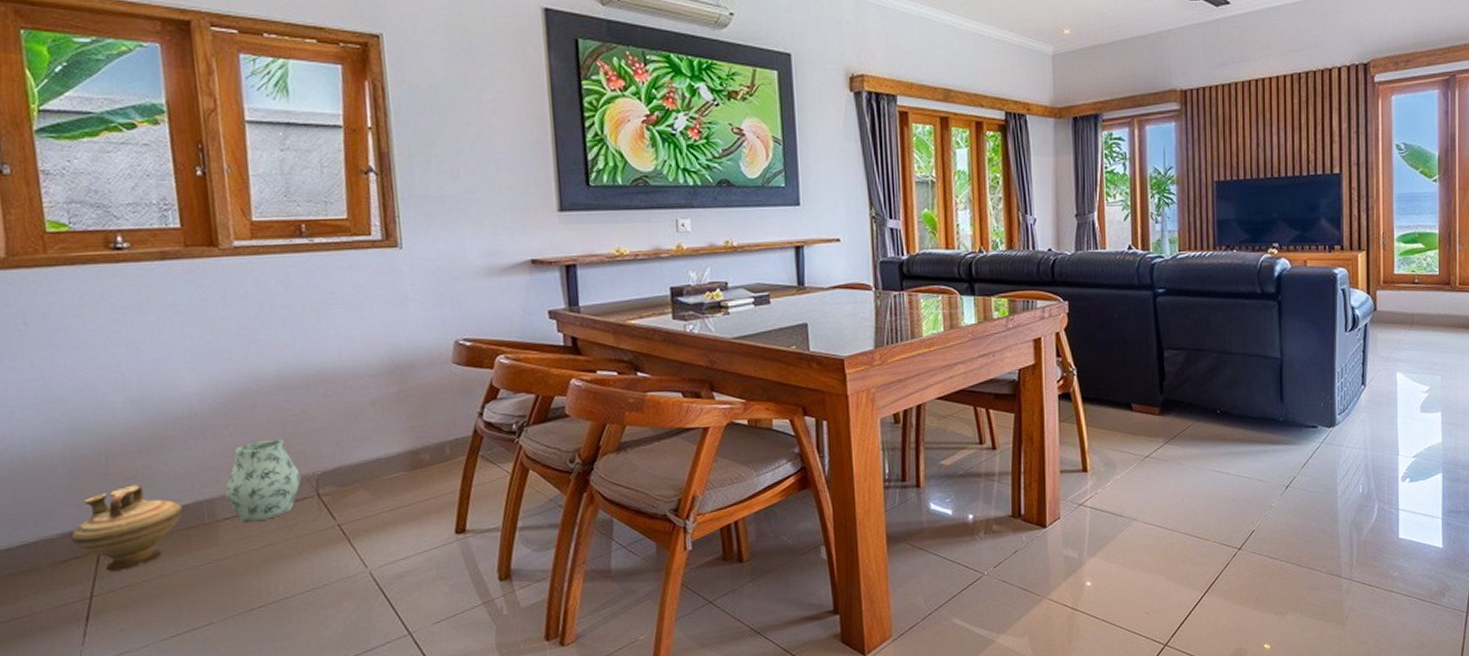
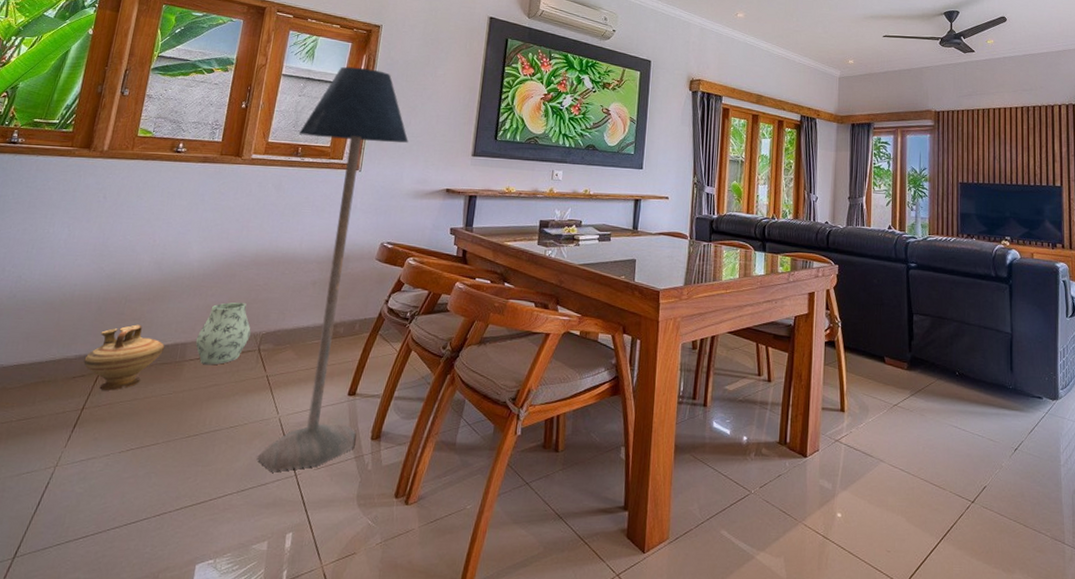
floor lamp: none [295,100,478,634] -> present [256,66,408,471]

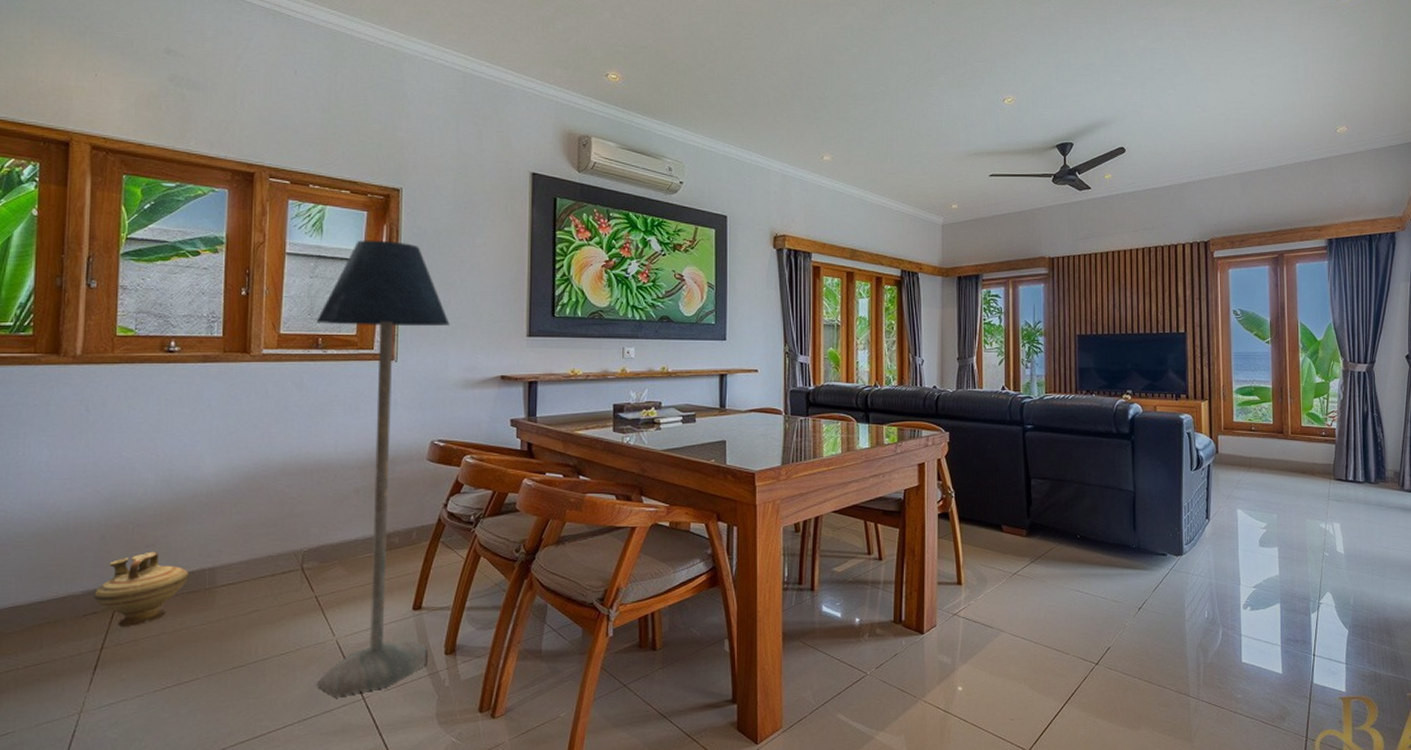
vase: present [195,302,251,365] -> none [225,518,290,590]

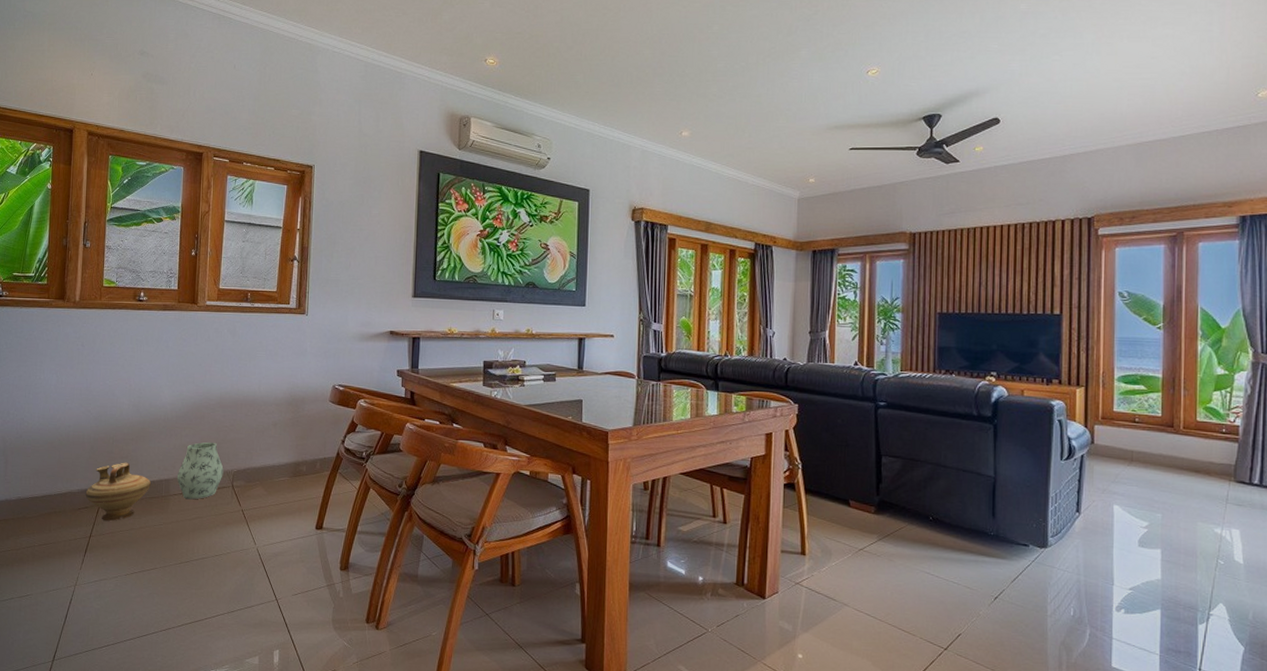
vase: none [225,518,290,590] -> present [176,442,224,500]
floor lamp: present [316,240,450,697] -> none [241,210,350,596]

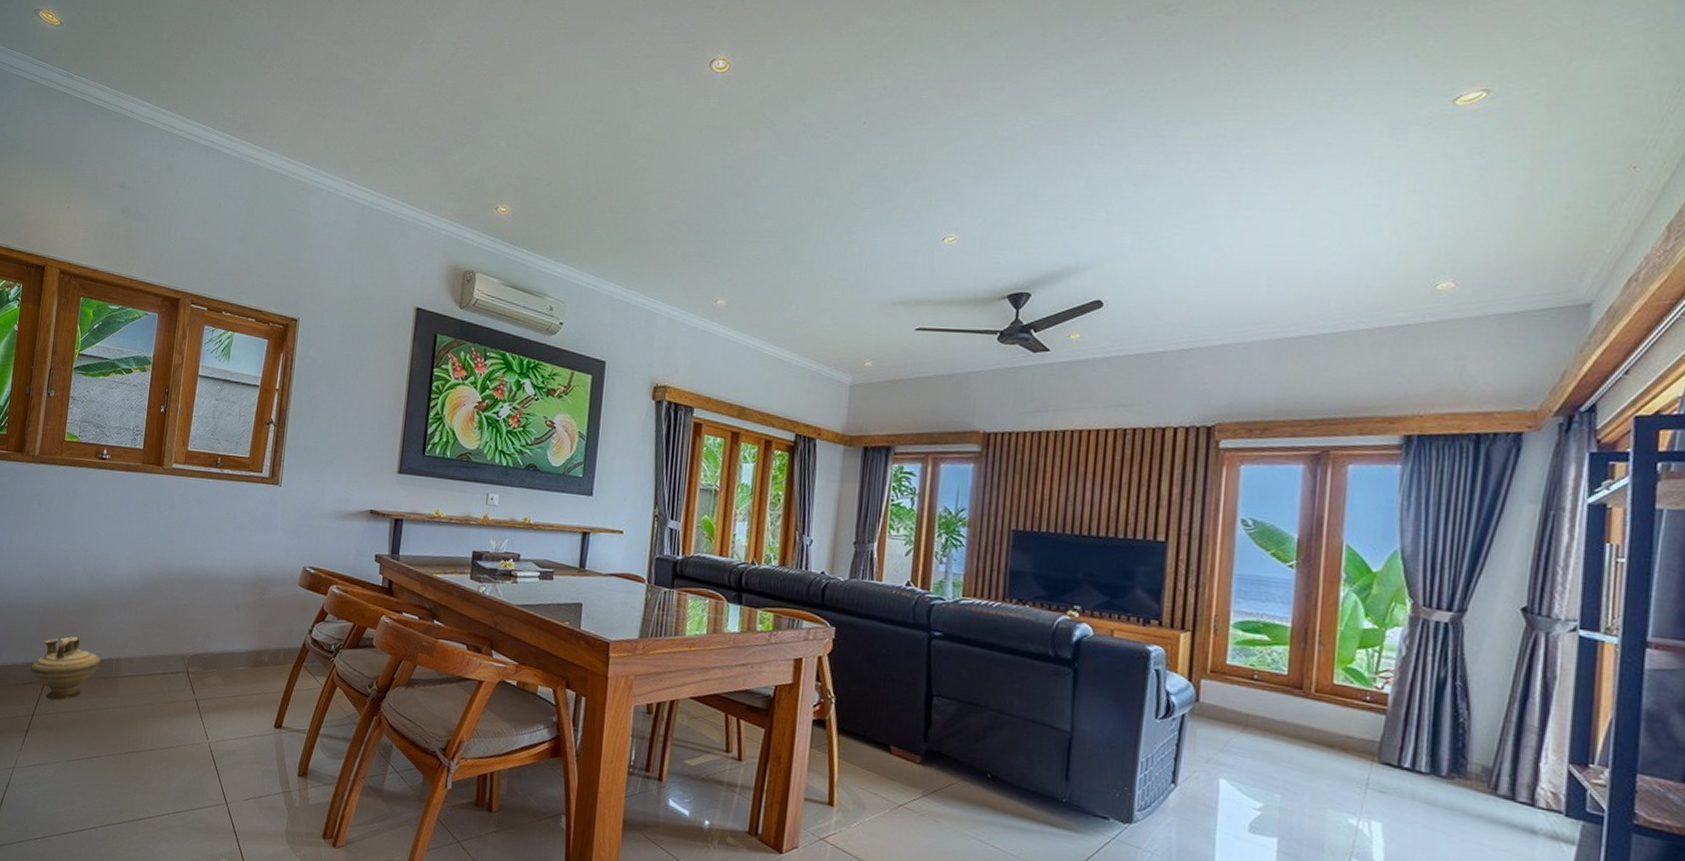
vase: present [176,442,224,500] -> none [128,620,179,684]

